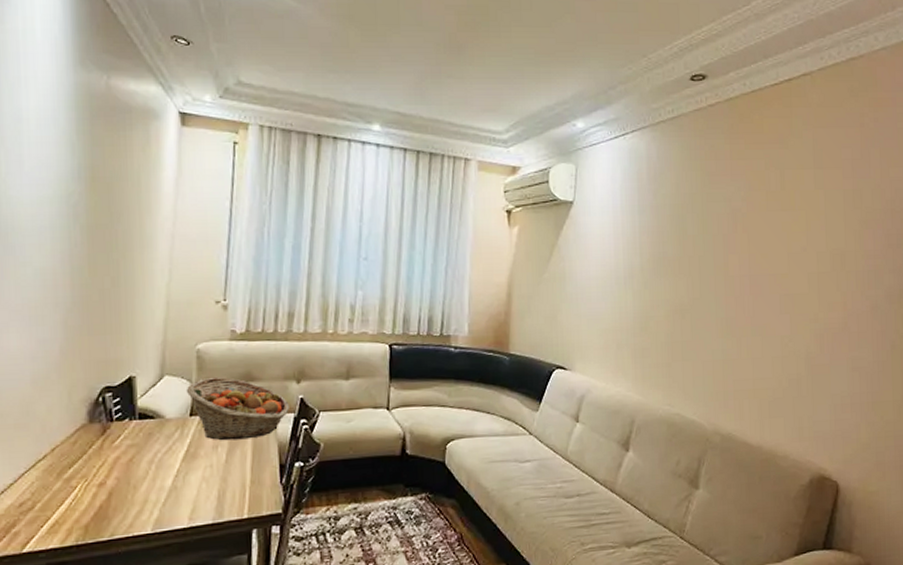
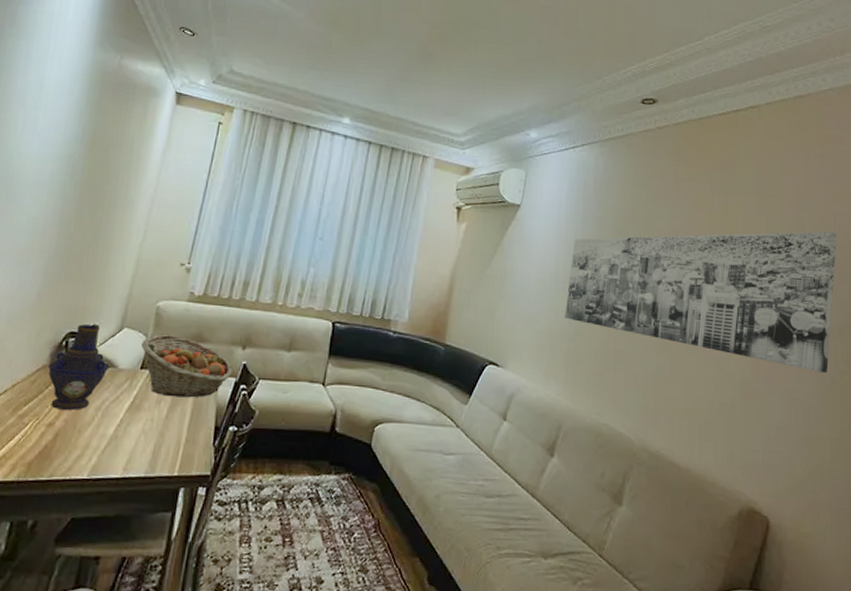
vase: none [87,376,156,468] -> present [47,324,110,410]
wall art: none [628,198,893,339] -> present [565,231,836,373]

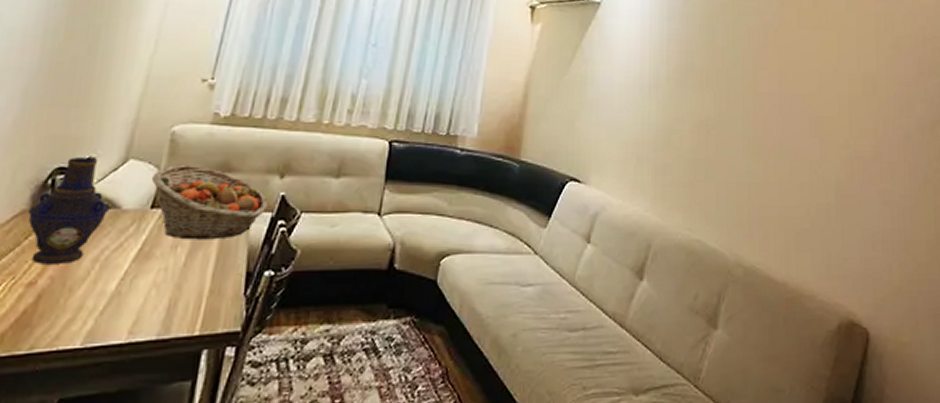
wall art: present [565,231,836,373] -> none [651,24,925,172]

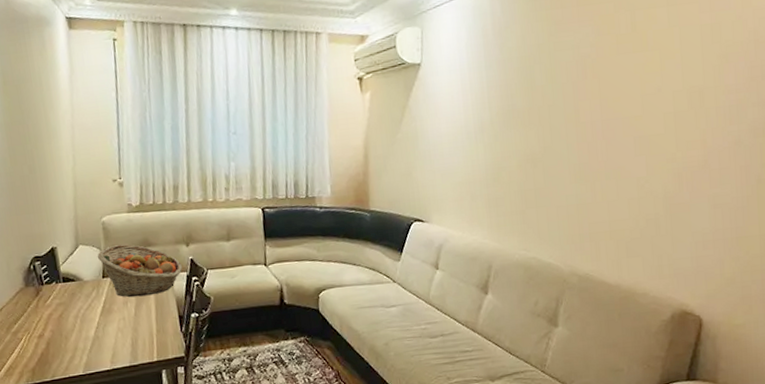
vase: present [27,157,110,264] -> none [24,247,76,323]

